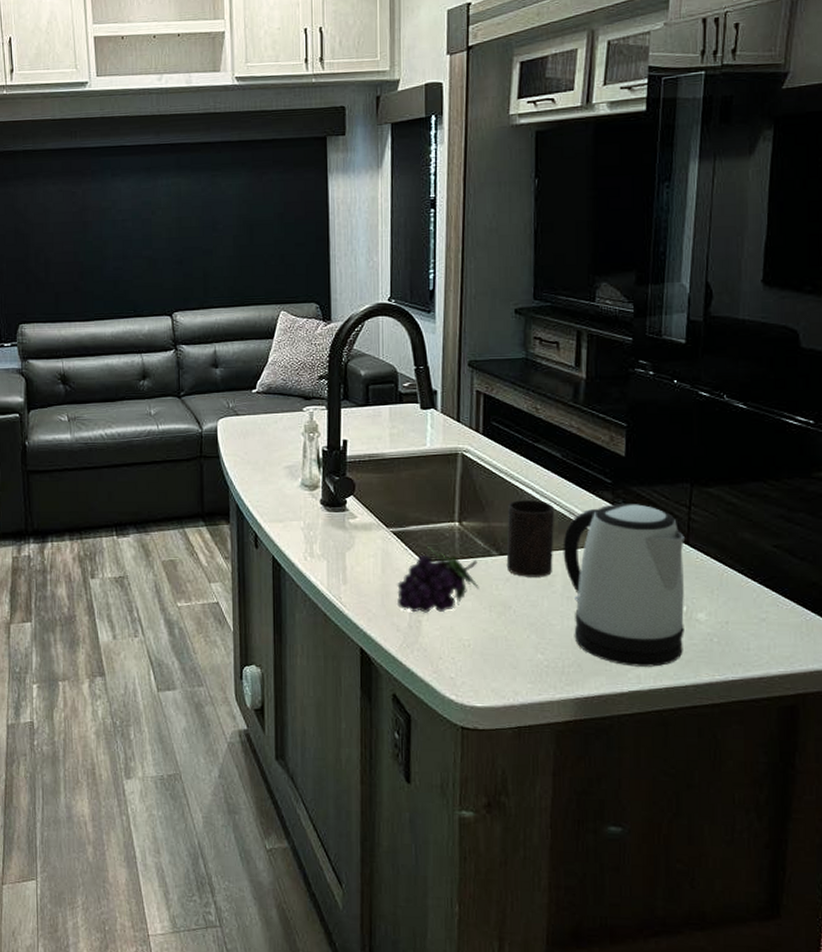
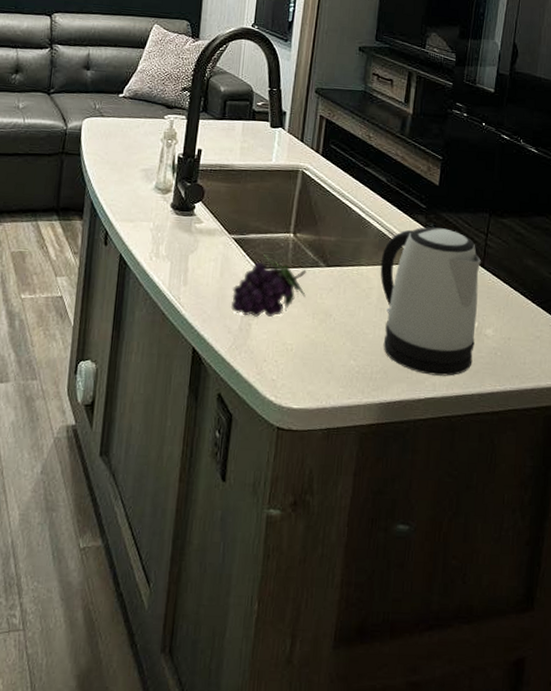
cup: present [506,500,555,577] -> none [331,217,377,289]

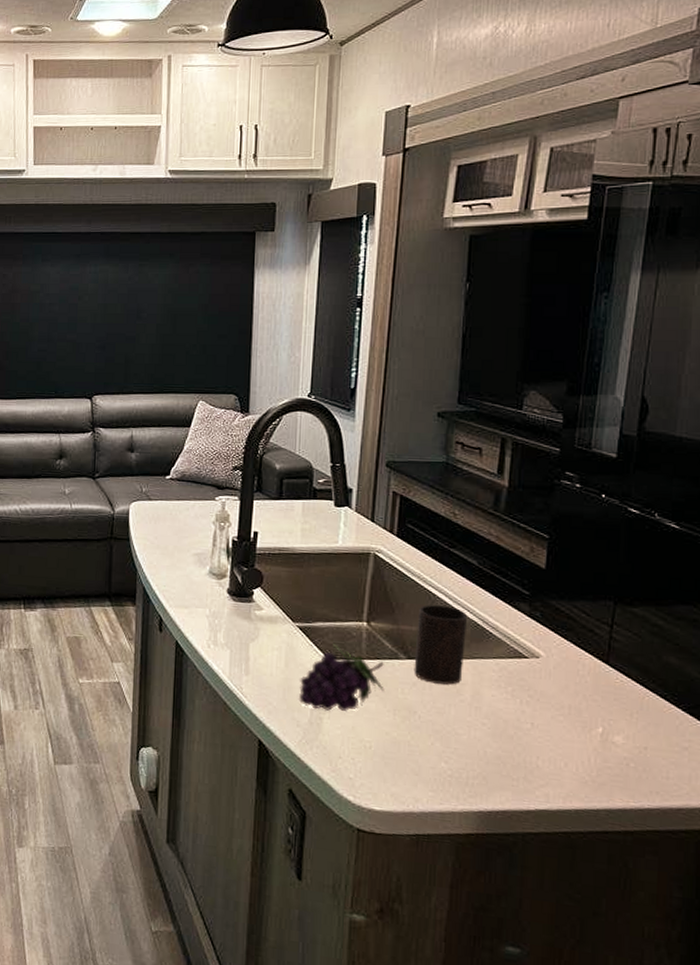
cup: none [331,217,377,289] -> present [414,605,468,685]
kettle: present [380,227,481,376] -> none [473,616,604,787]

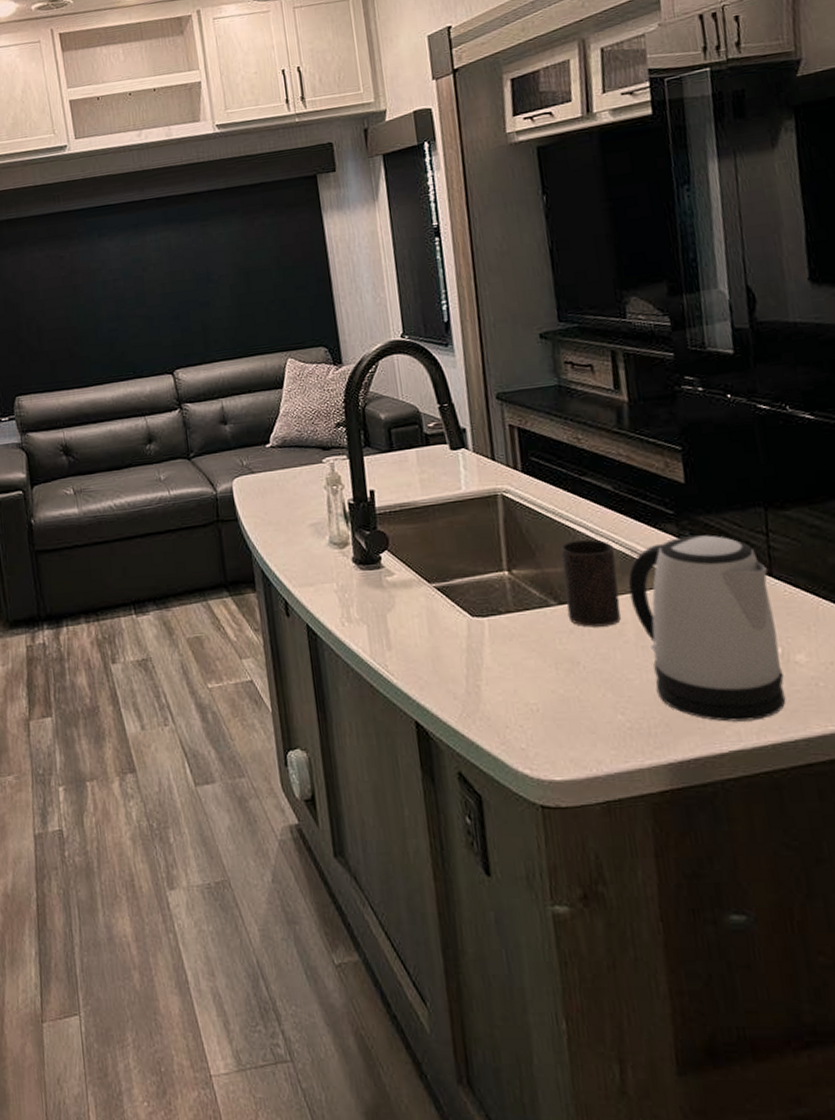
fruit: present [299,644,384,712] -> none [448,600,541,677]
kettle: none [473,616,604,787] -> present [628,534,786,722]

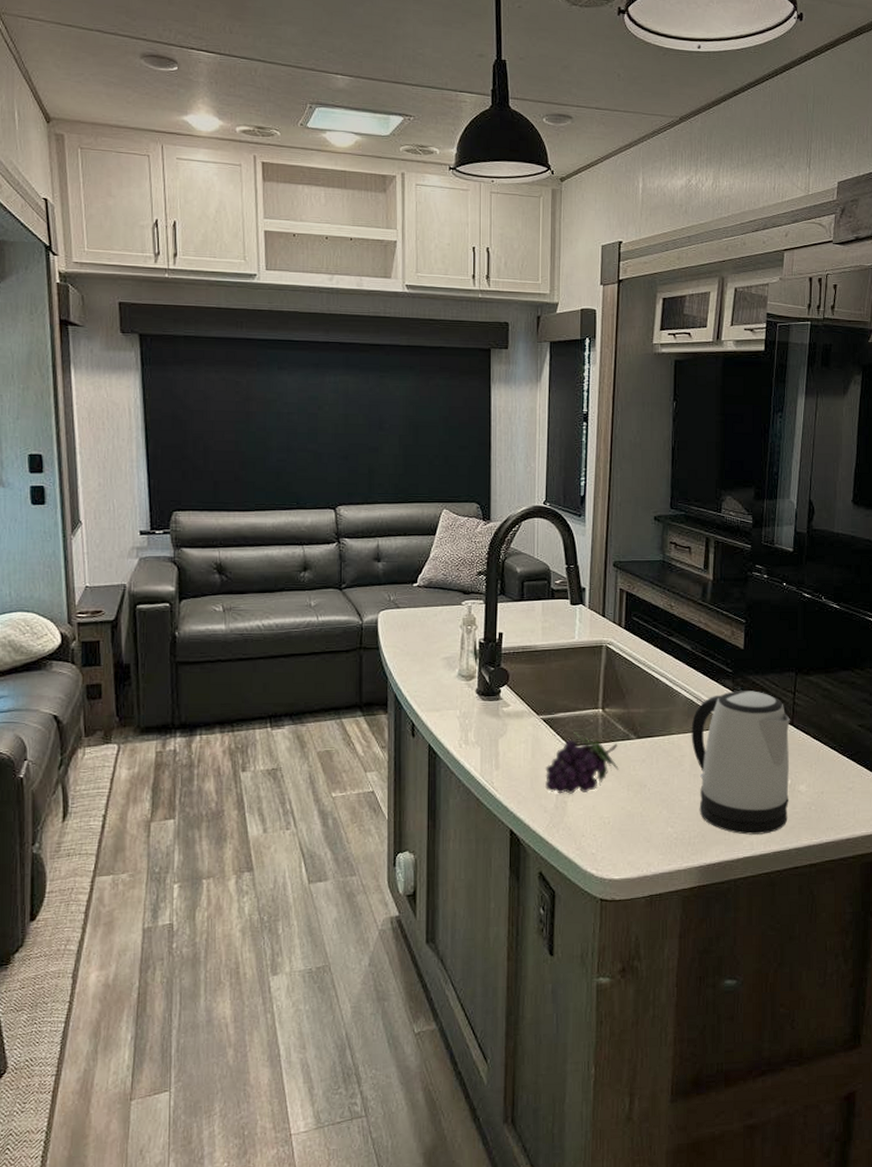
fruit: none [448,600,541,677] -> present [545,732,619,794]
cup: present [560,539,621,627] -> none [643,688,685,758]

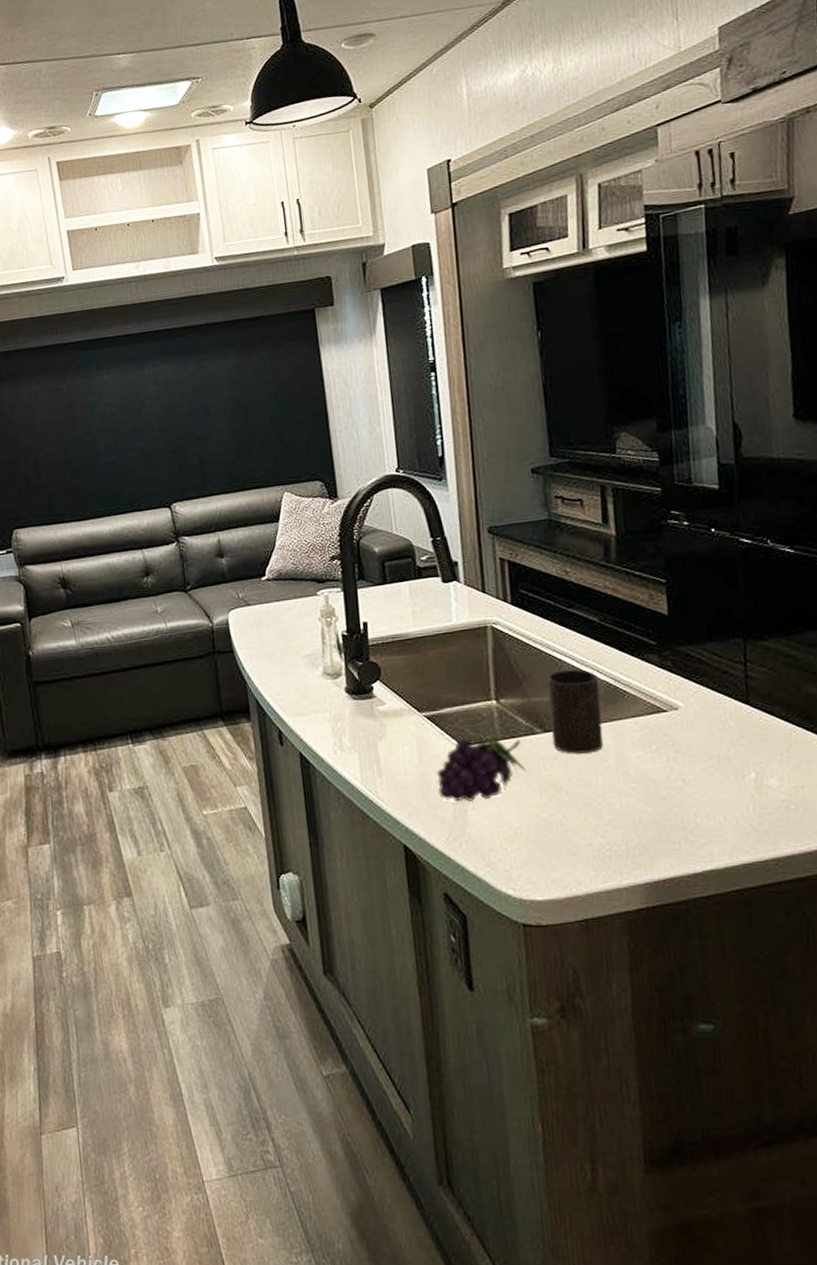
cup: none [643,688,685,758] -> present [547,669,604,754]
kettle: present [691,690,790,835] -> none [611,664,758,843]

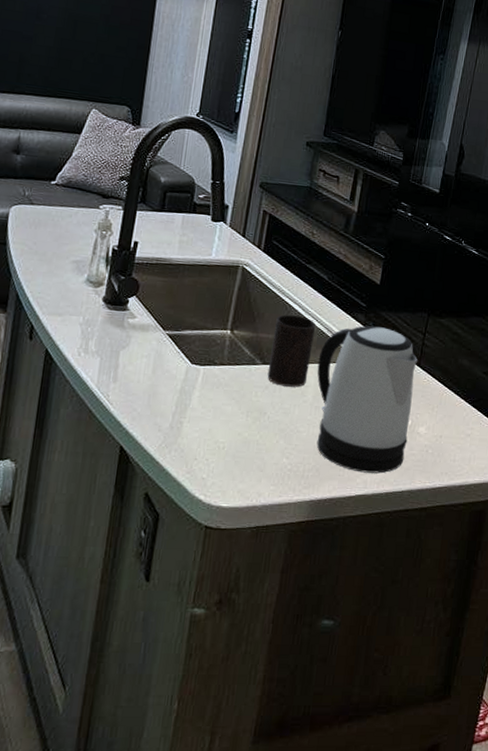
fruit: present [436,729,526,802] -> none [162,351,242,416]
kettle: none [611,664,758,843] -> present [316,325,417,474]

